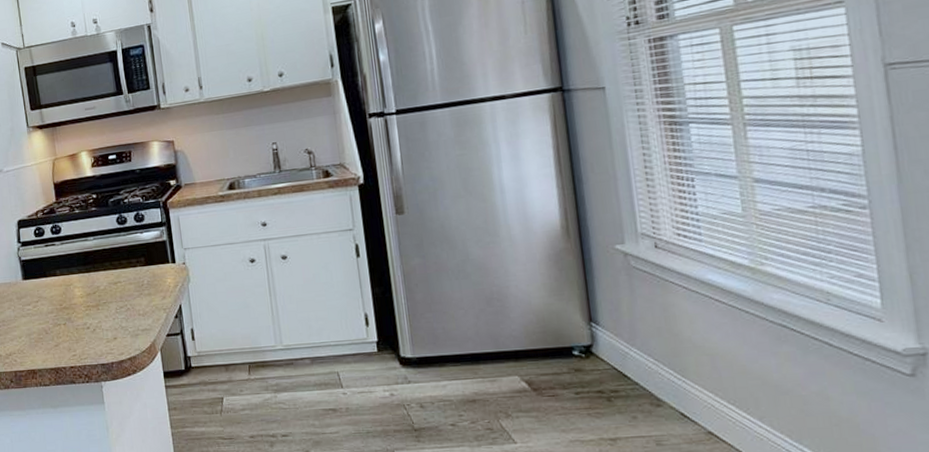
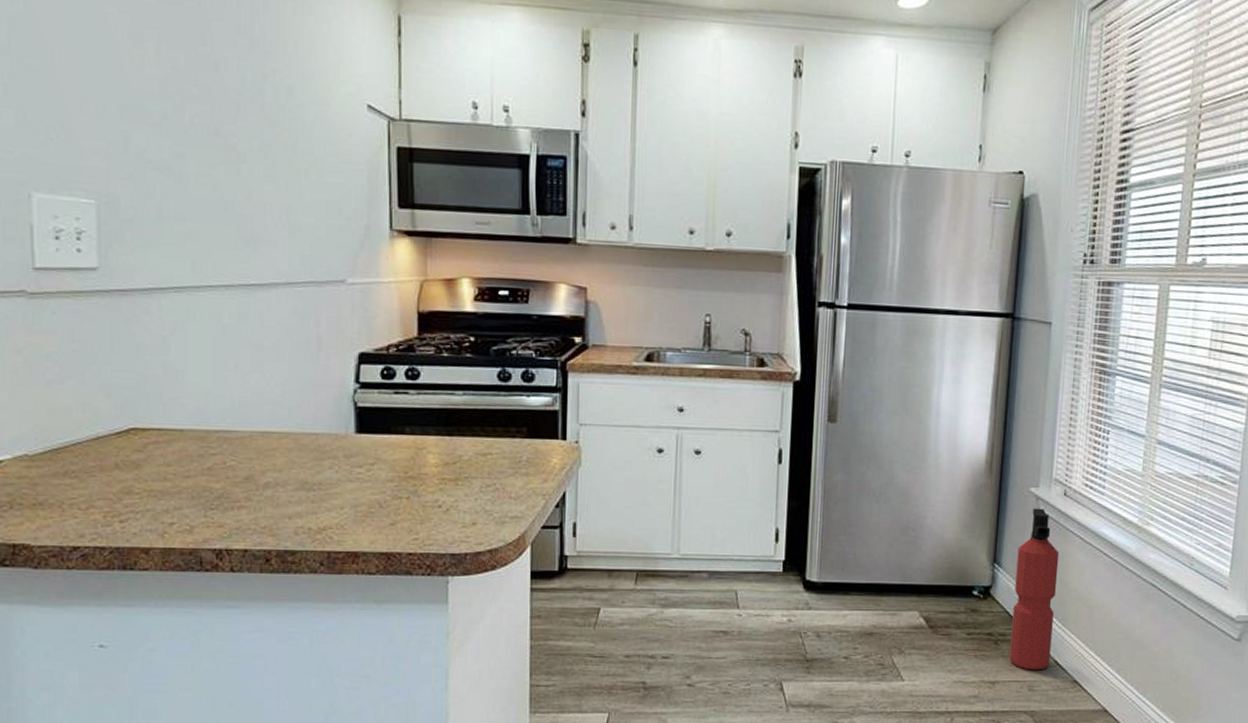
fire extinguisher: none [614,263,676,425] -> present [1010,508,1060,670]

